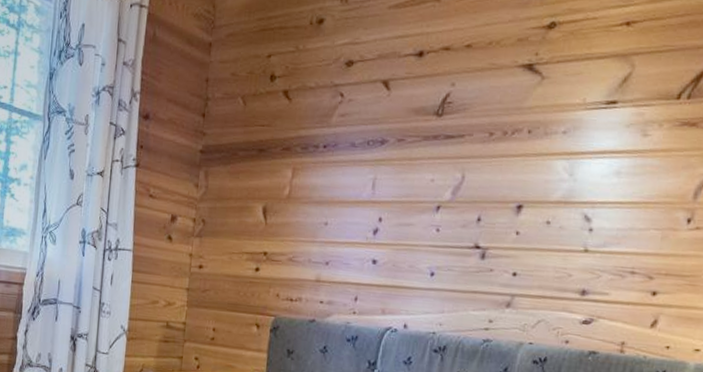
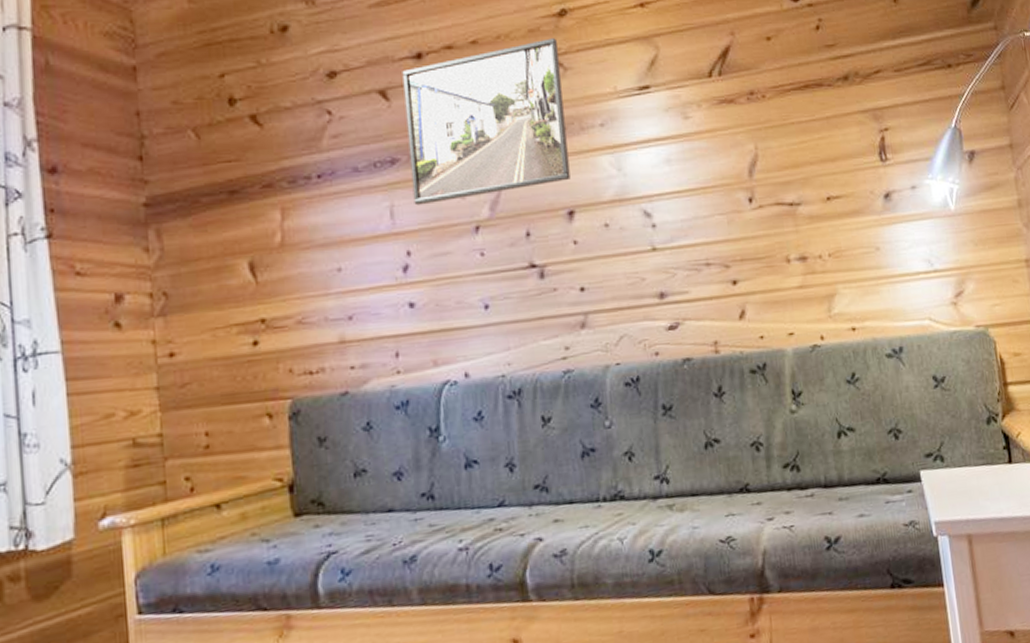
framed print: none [392,48,542,182] -> present [402,38,571,206]

